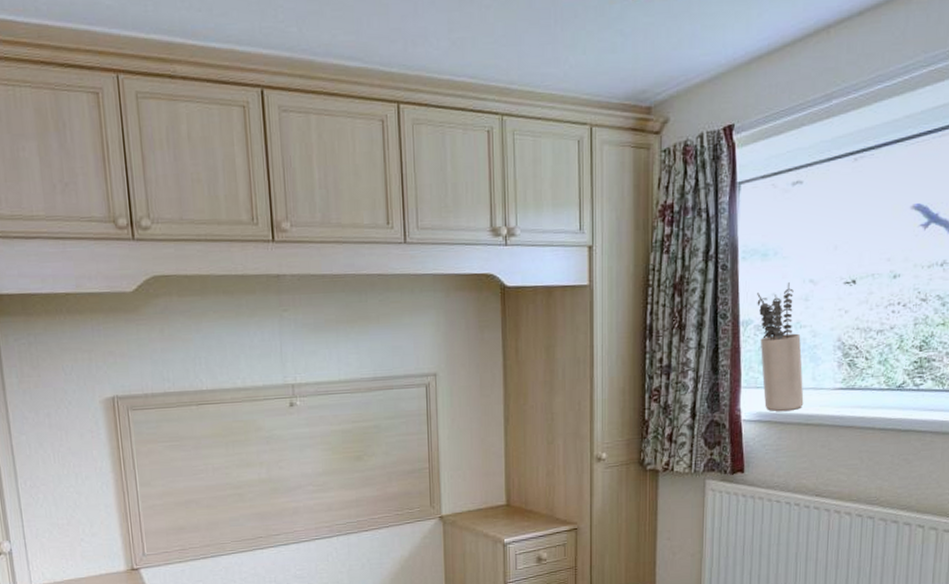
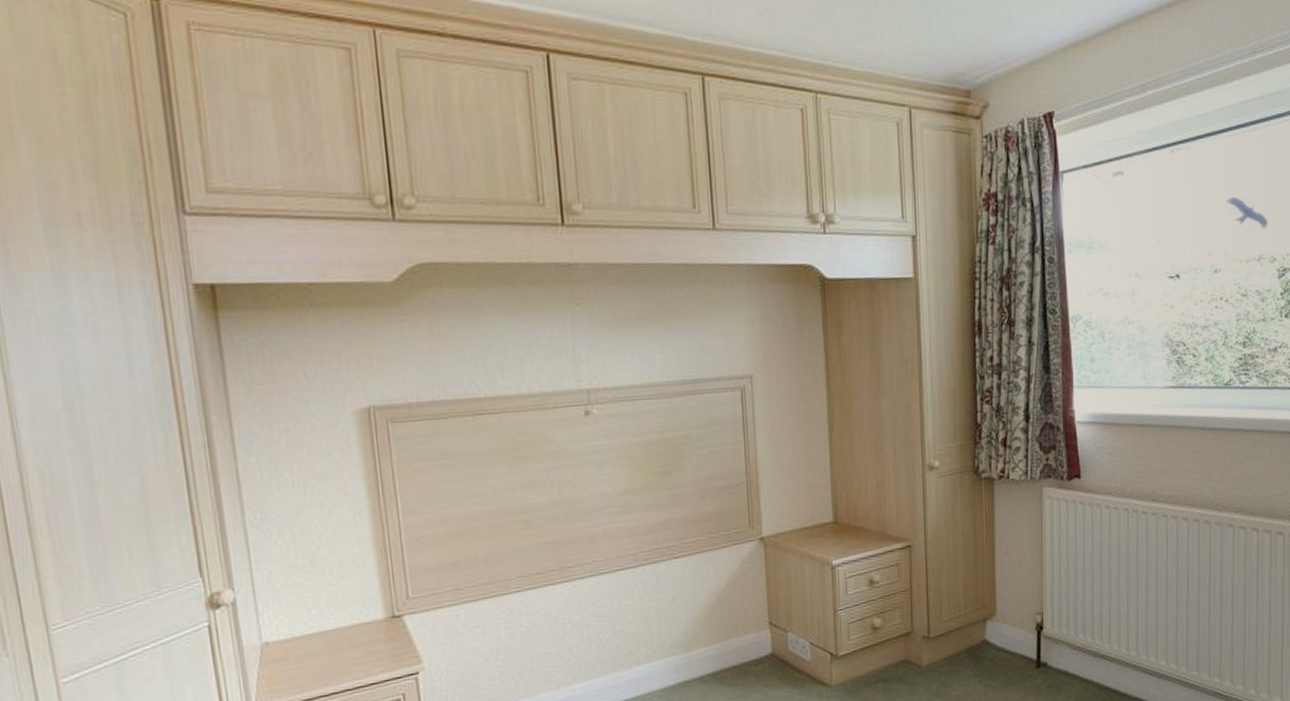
vase: present [757,283,804,411] -> none [1085,277,1136,412]

